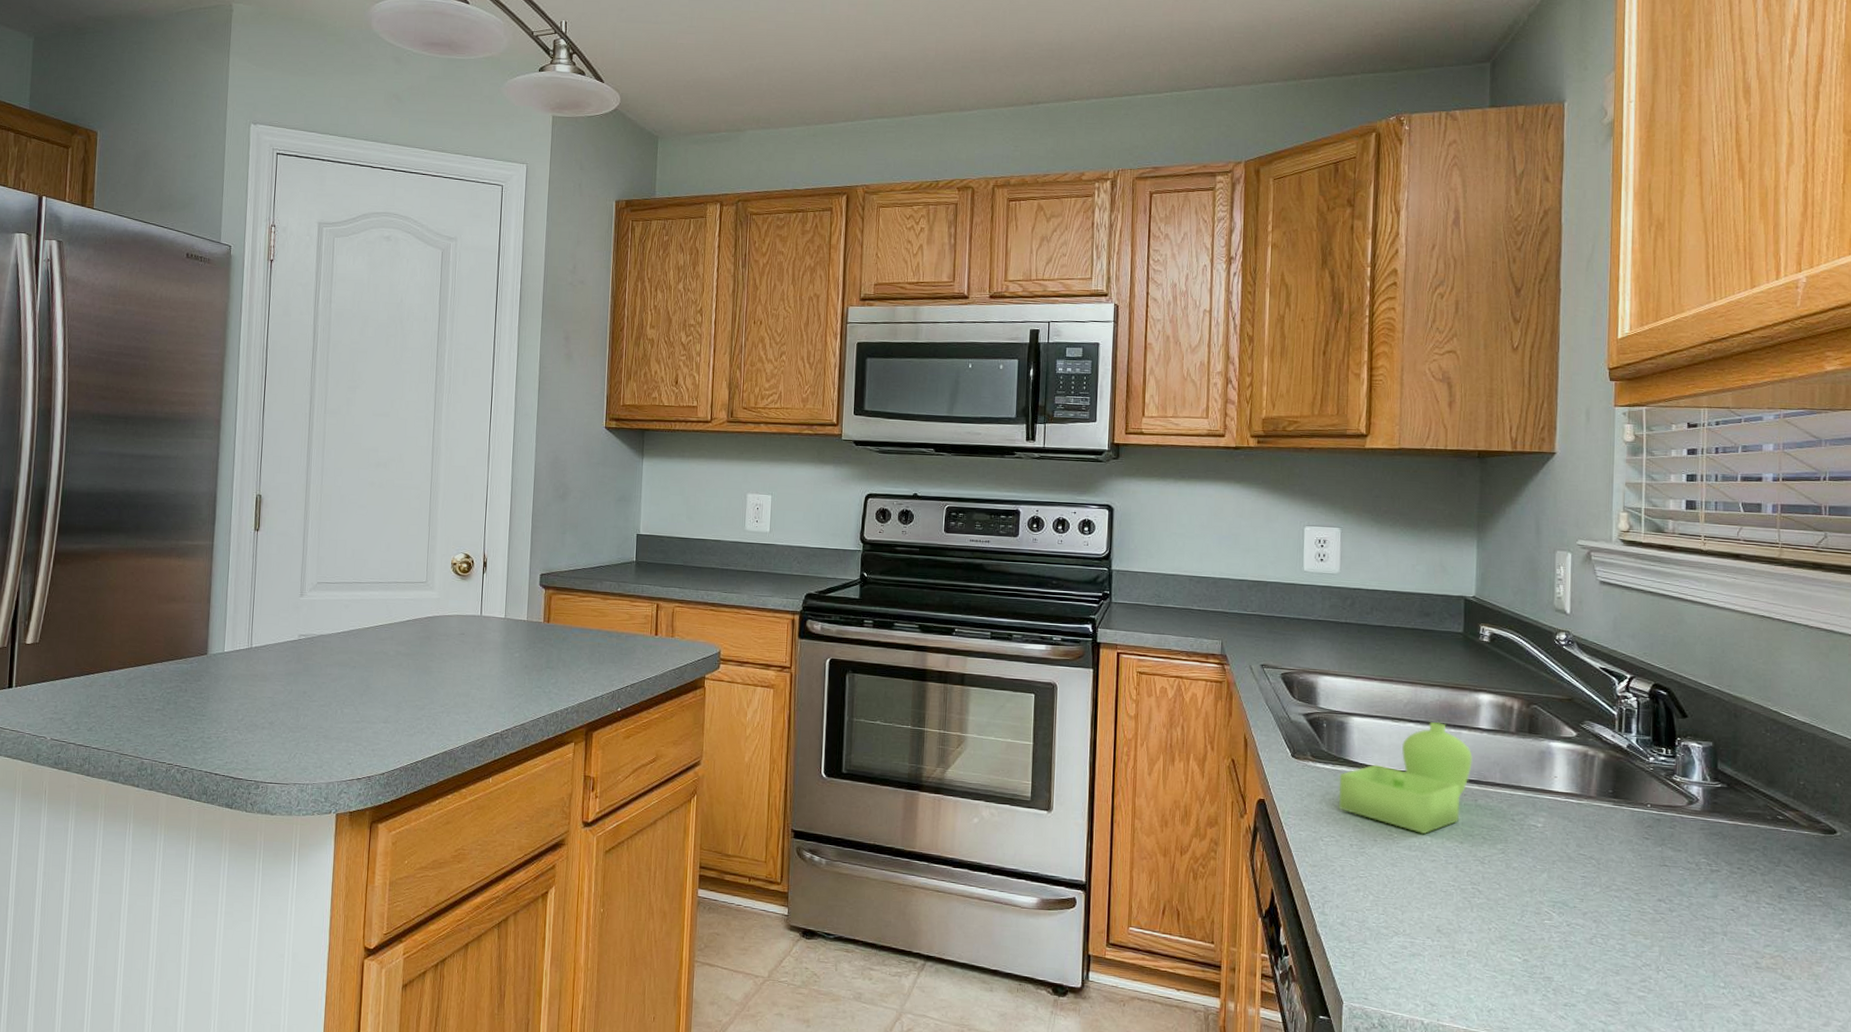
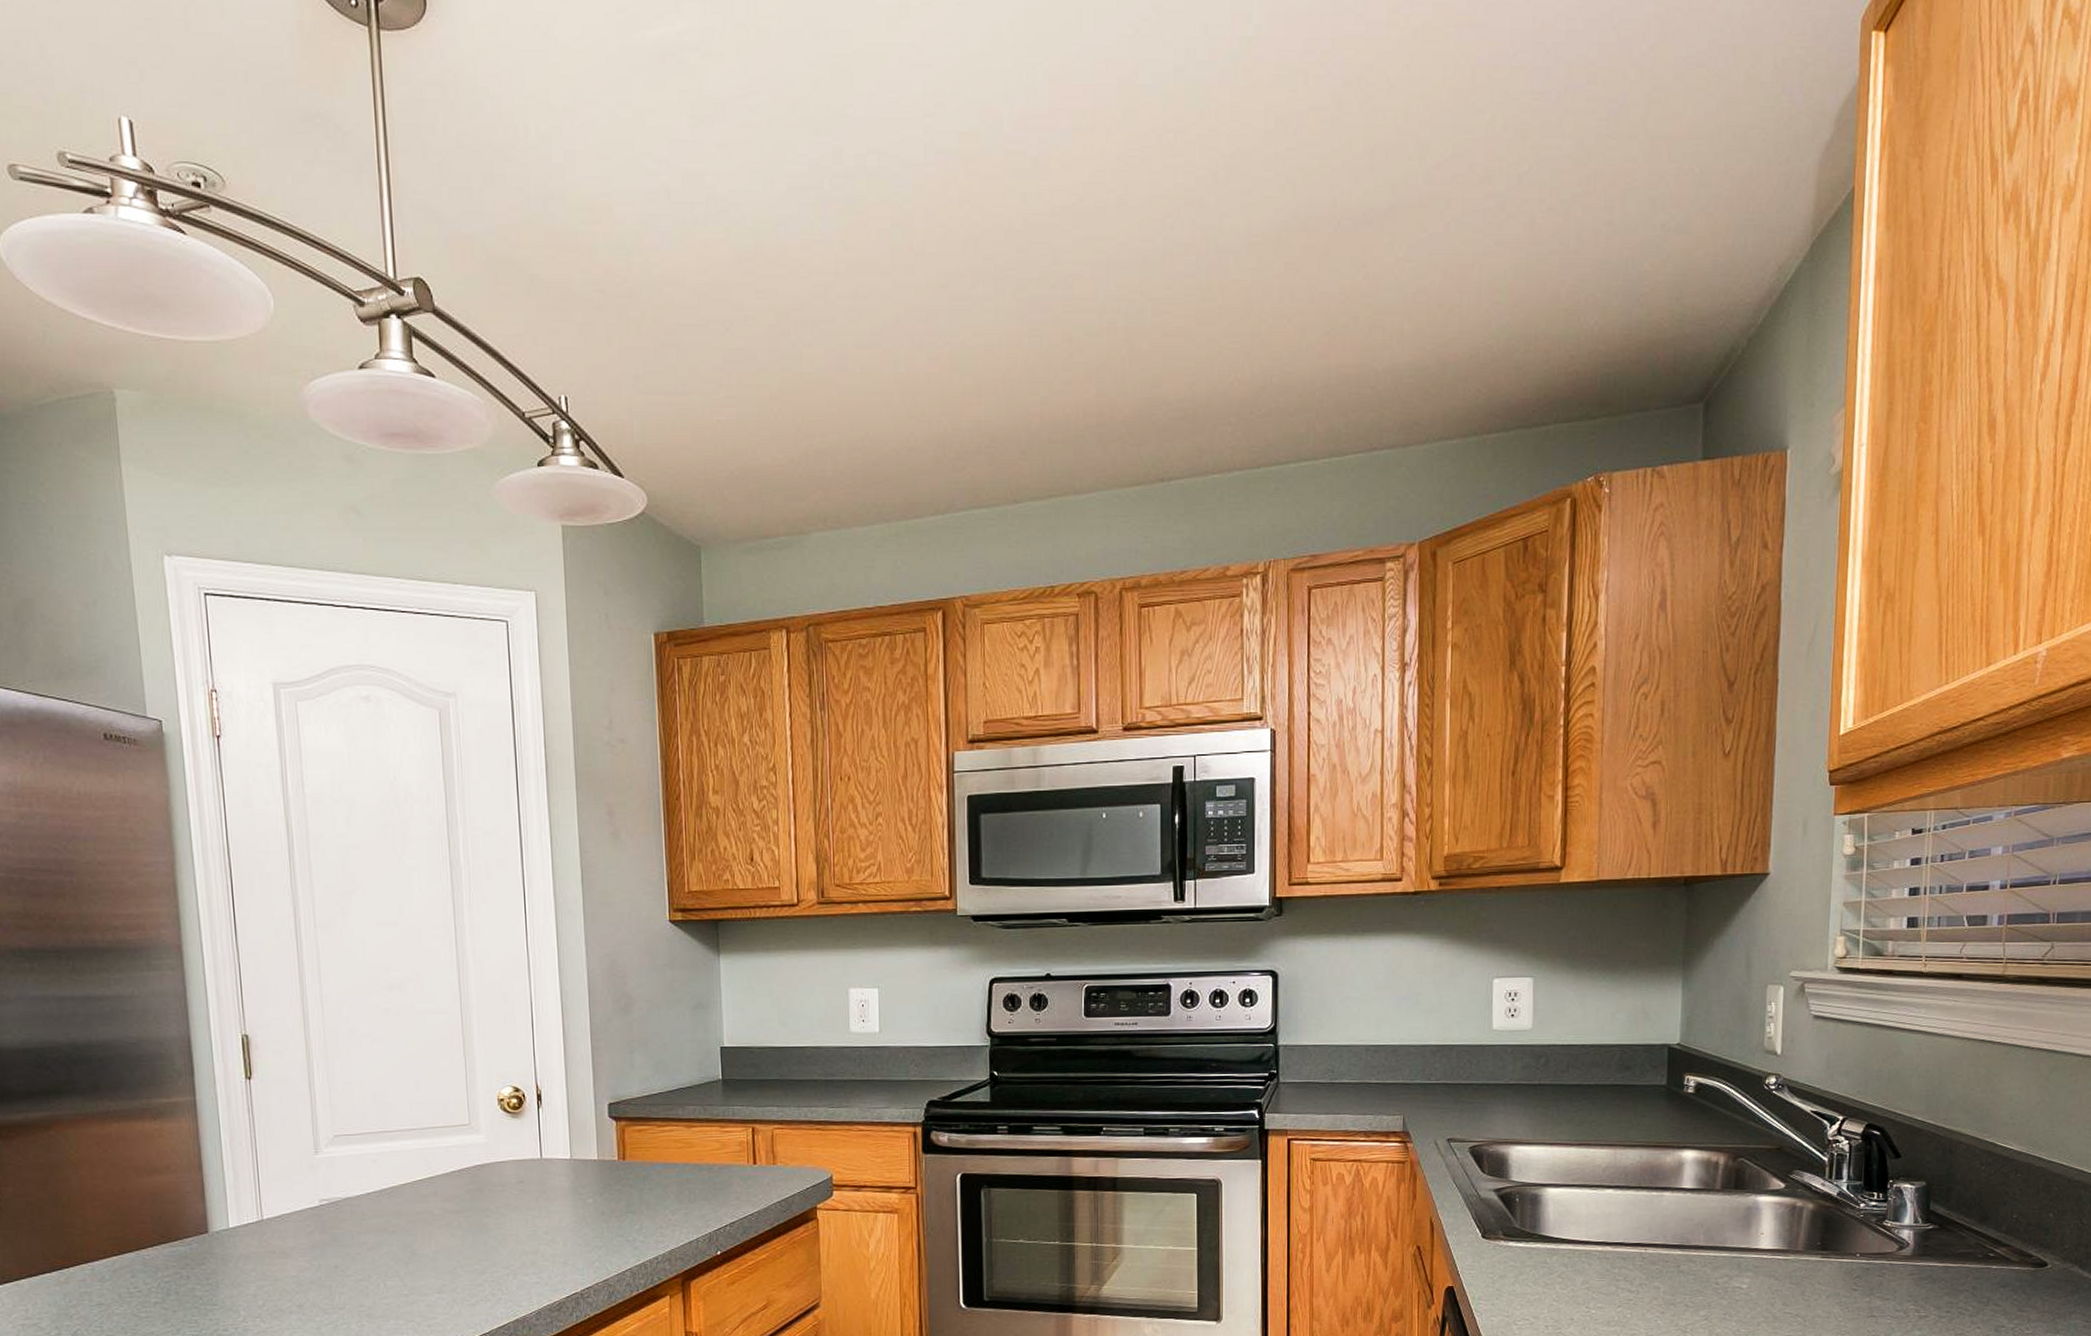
sugar bowl: present [1338,721,1473,835] -> none [1532,1185,1675,1308]

